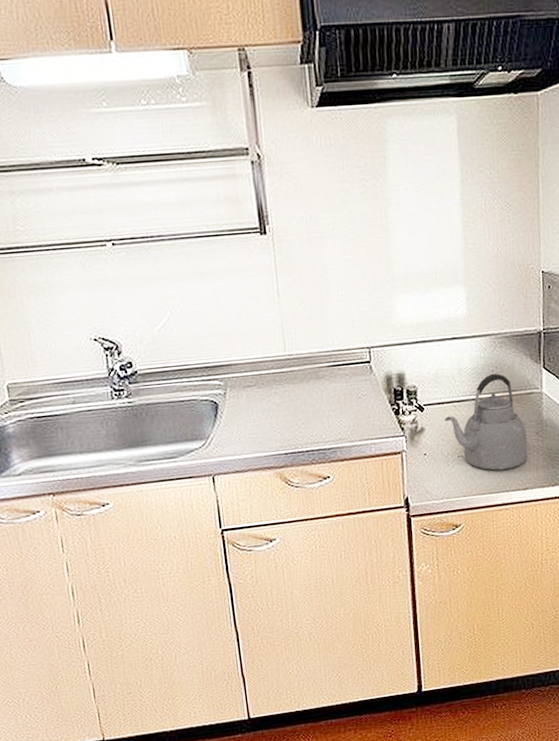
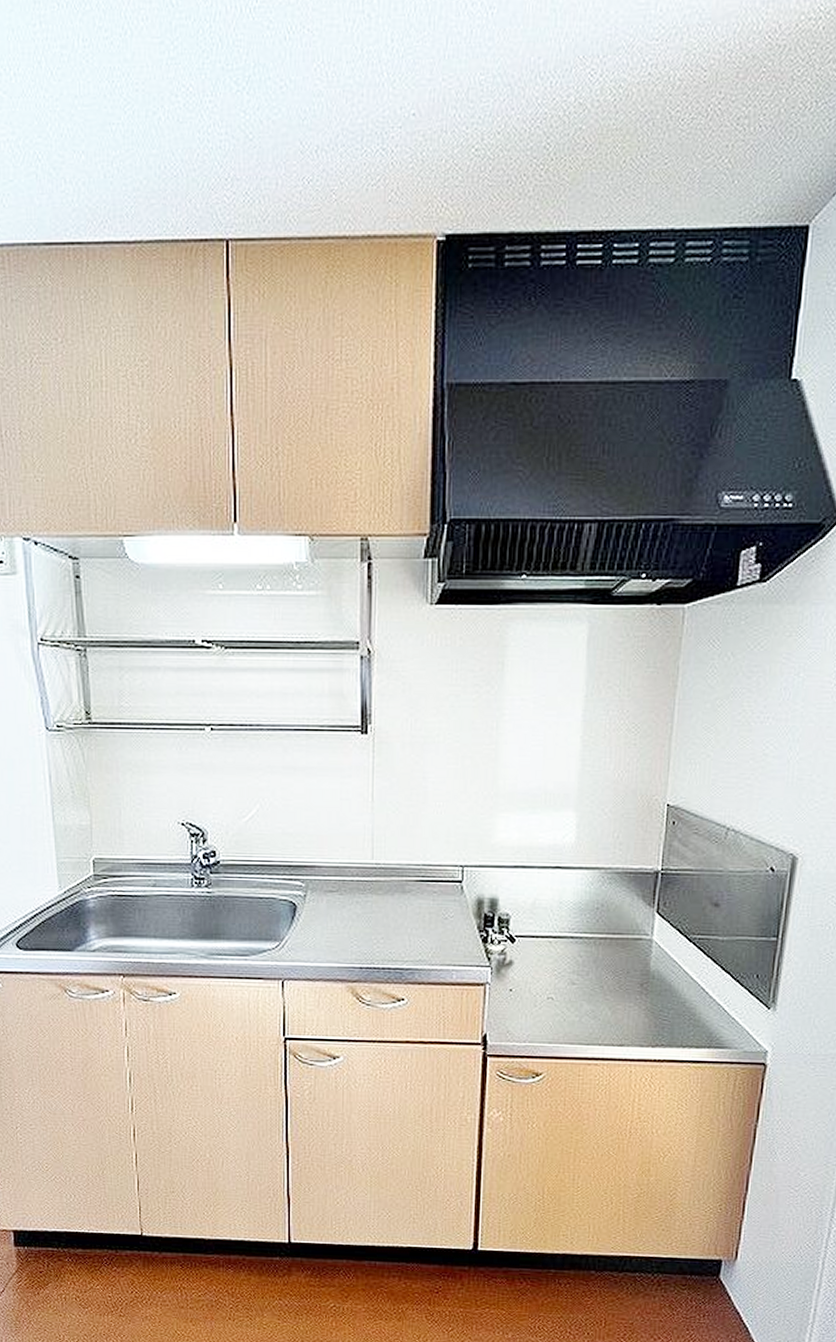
kettle: present [444,373,528,471] -> none [536,911,629,1020]

